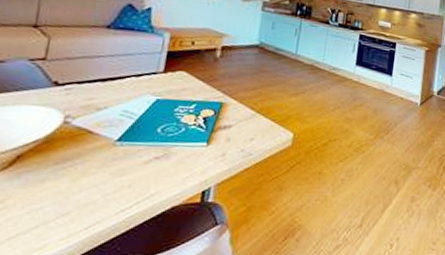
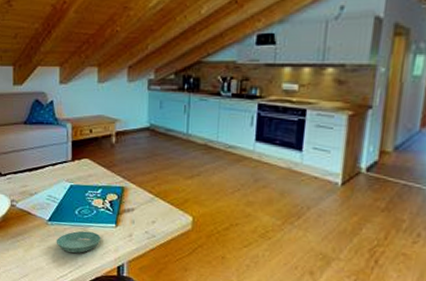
saucer: none [122,151,186,179] -> present [56,231,101,253]

